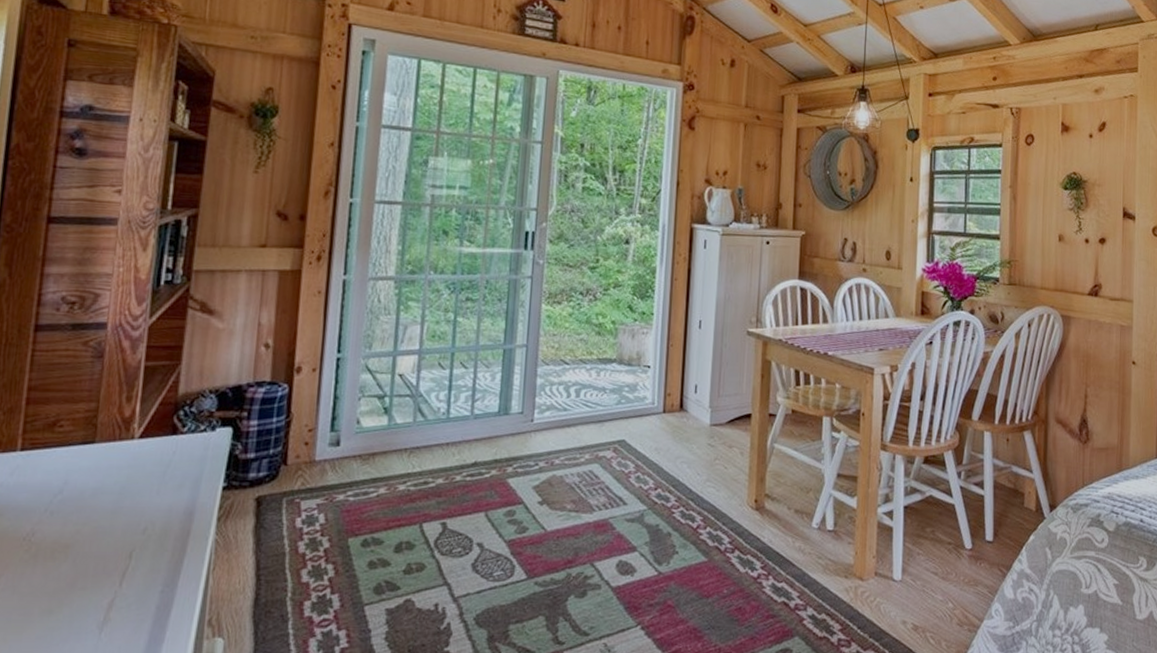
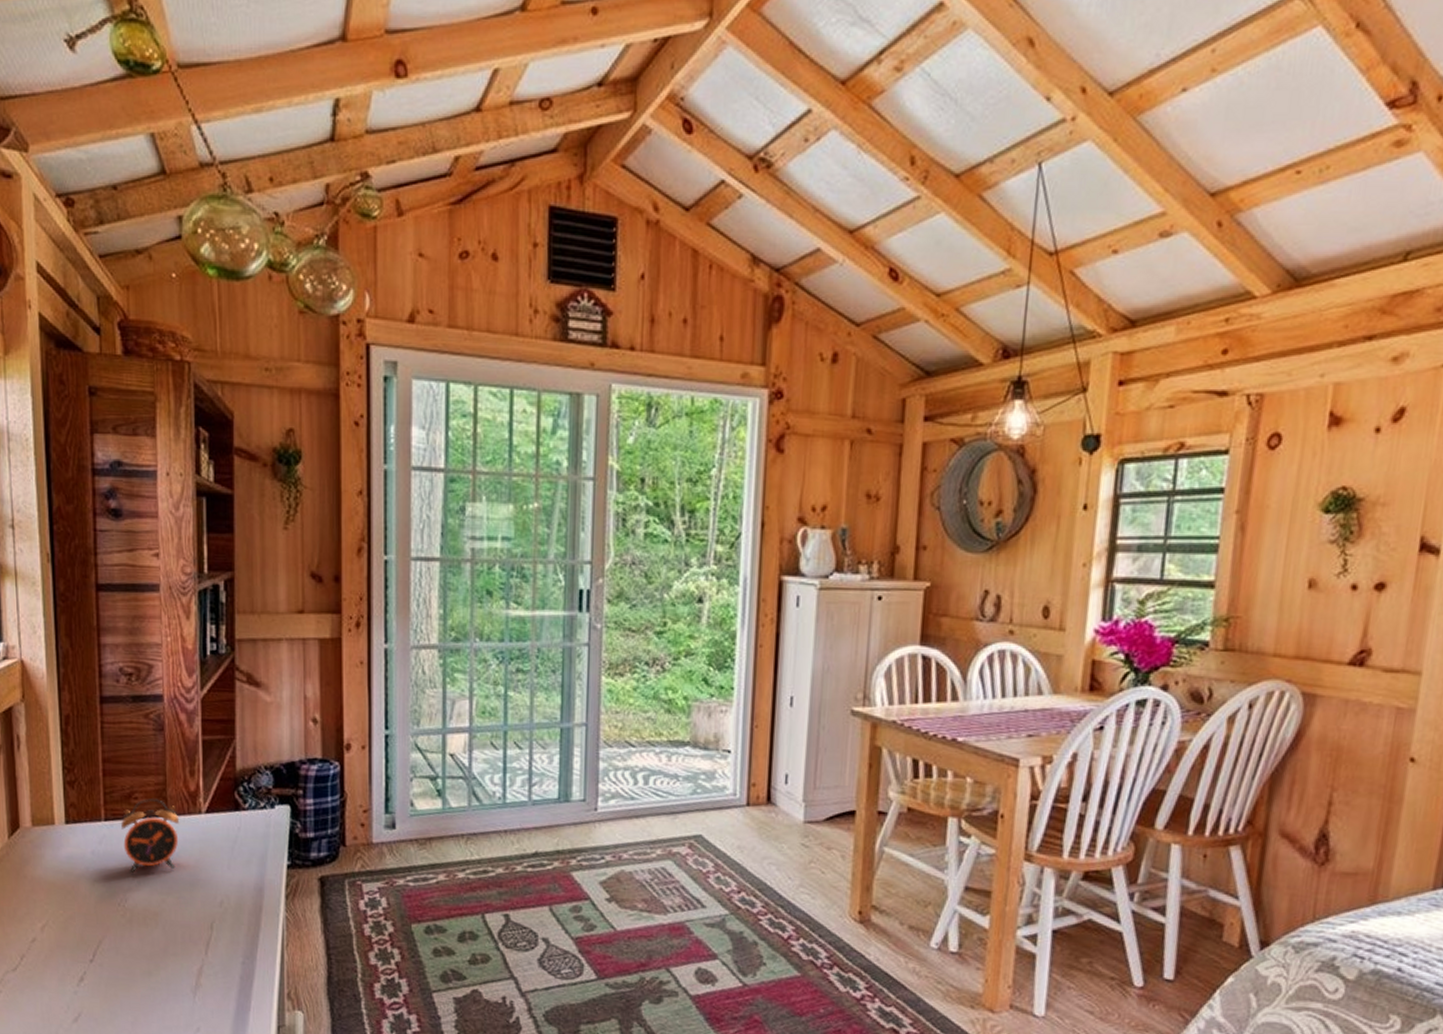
alarm clock: none [39,426,109,505] -> present [121,798,180,874]

